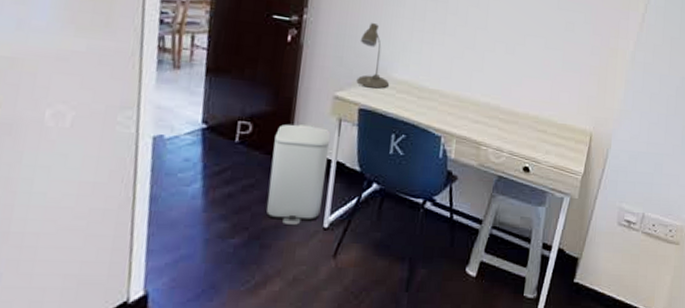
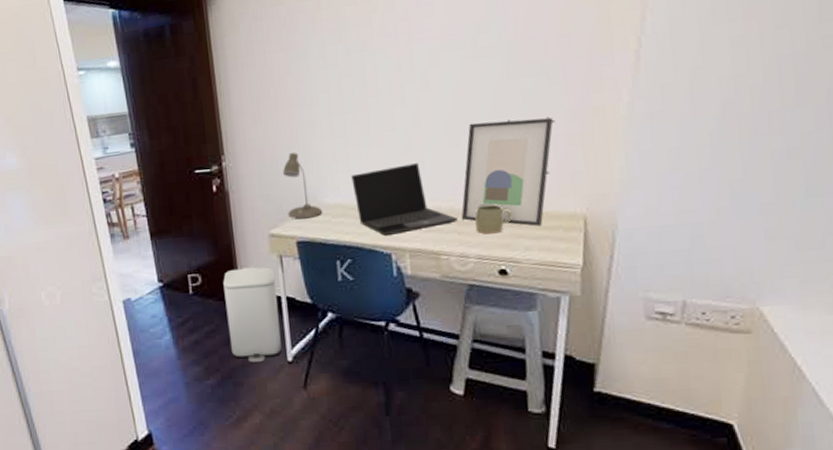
laptop: none [420,57,501,120] -> present [351,163,458,235]
picture frame: none [503,37,584,135] -> present [461,116,555,227]
mug: none [513,107,541,135] -> present [475,203,512,234]

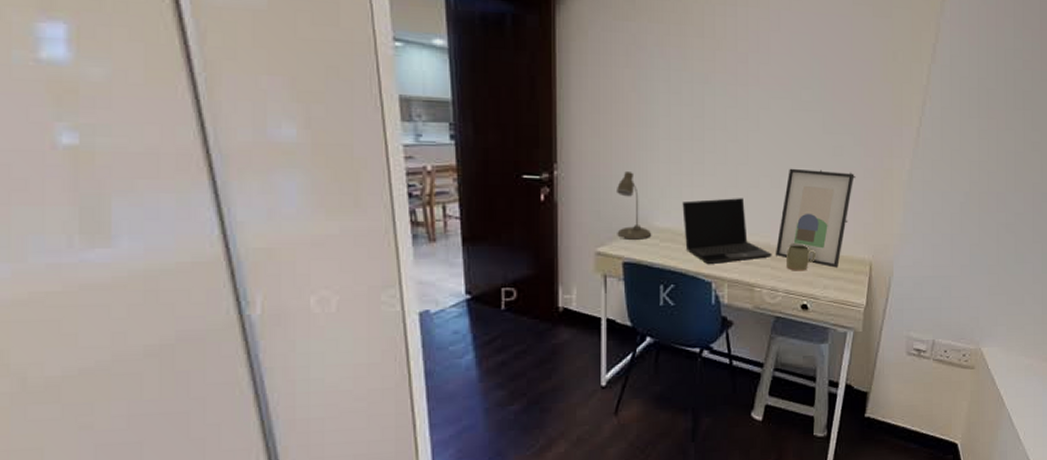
pedal bin: present [223,267,282,363] -> none [541,285,598,387]

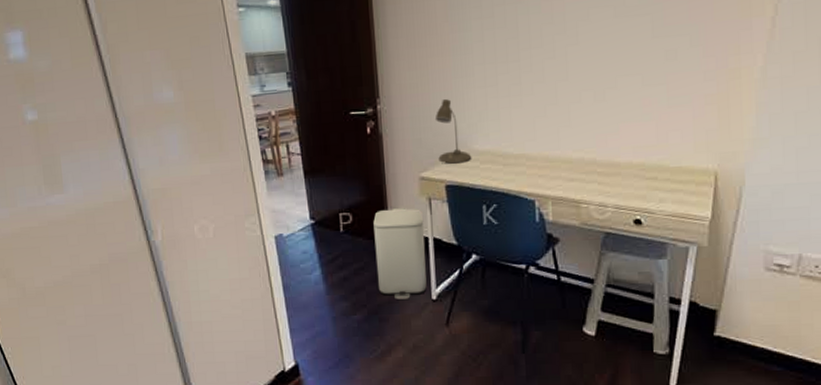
pedal bin: none [541,285,598,387] -> present [373,208,427,300]
laptop: present [682,198,772,264] -> none [500,115,599,183]
picture frame: present [775,168,856,268] -> none [601,76,694,180]
mug: present [787,243,815,271] -> none [615,156,649,186]

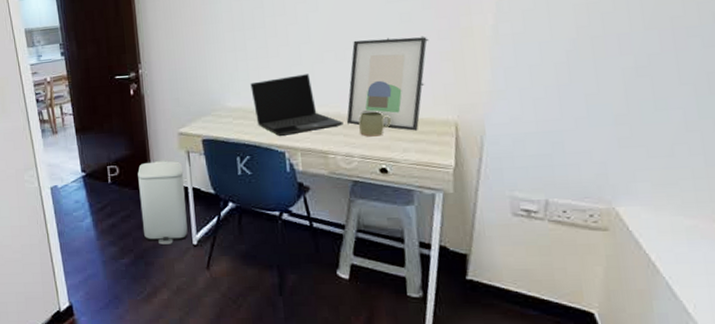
desk lamp: present [435,98,471,164] -> none [190,62,224,121]
laptop: none [500,115,599,183] -> present [250,74,343,136]
picture frame: none [601,76,694,180] -> present [346,36,429,131]
mug: none [615,156,649,186] -> present [358,110,391,137]

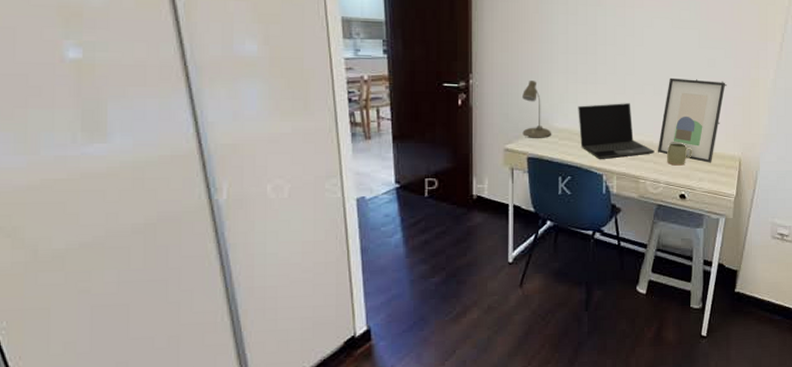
pedal bin: present [137,161,188,245] -> none [458,176,506,262]
desk lamp: none [190,62,224,121] -> present [521,79,551,138]

